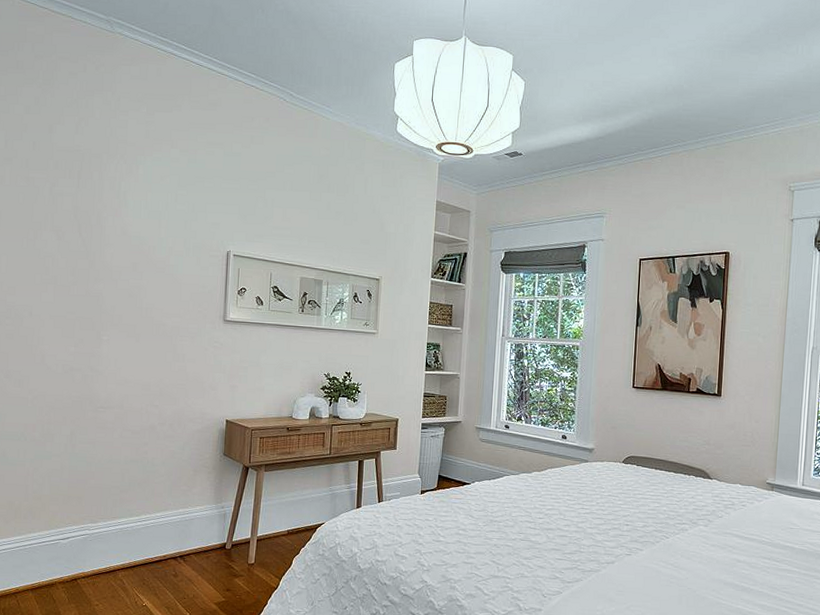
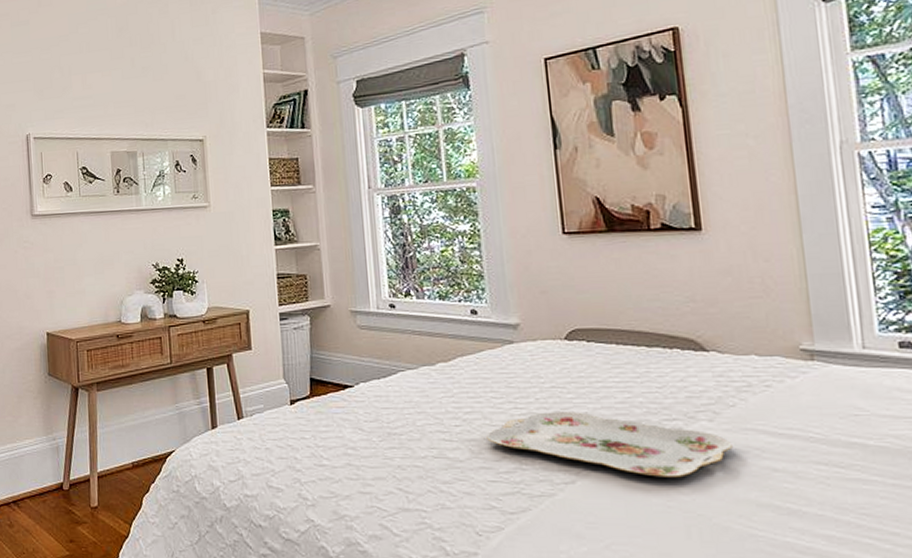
serving tray: none [559,512,716,563] -> present [486,412,733,478]

